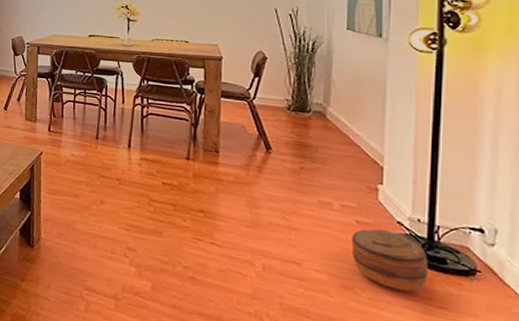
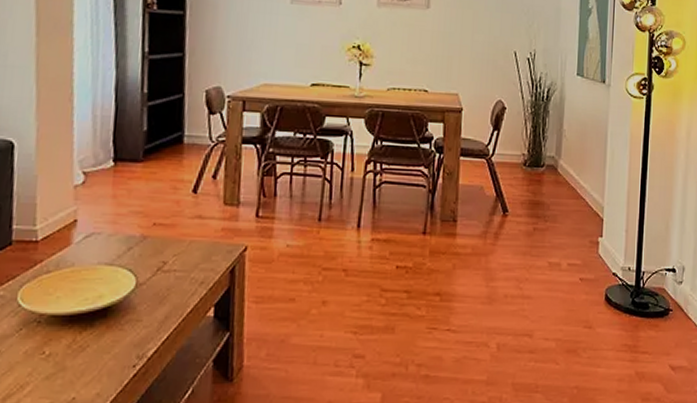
basket: present [351,229,428,292] -> none [576,284,635,343]

